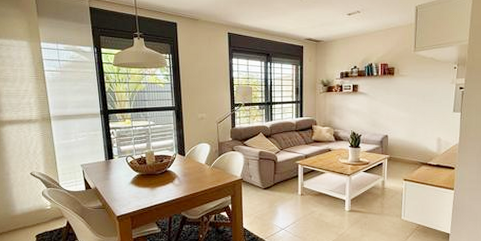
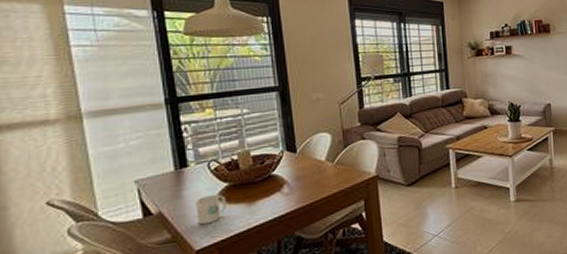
mug: none [118,179,137,199] -> present [196,194,226,225]

